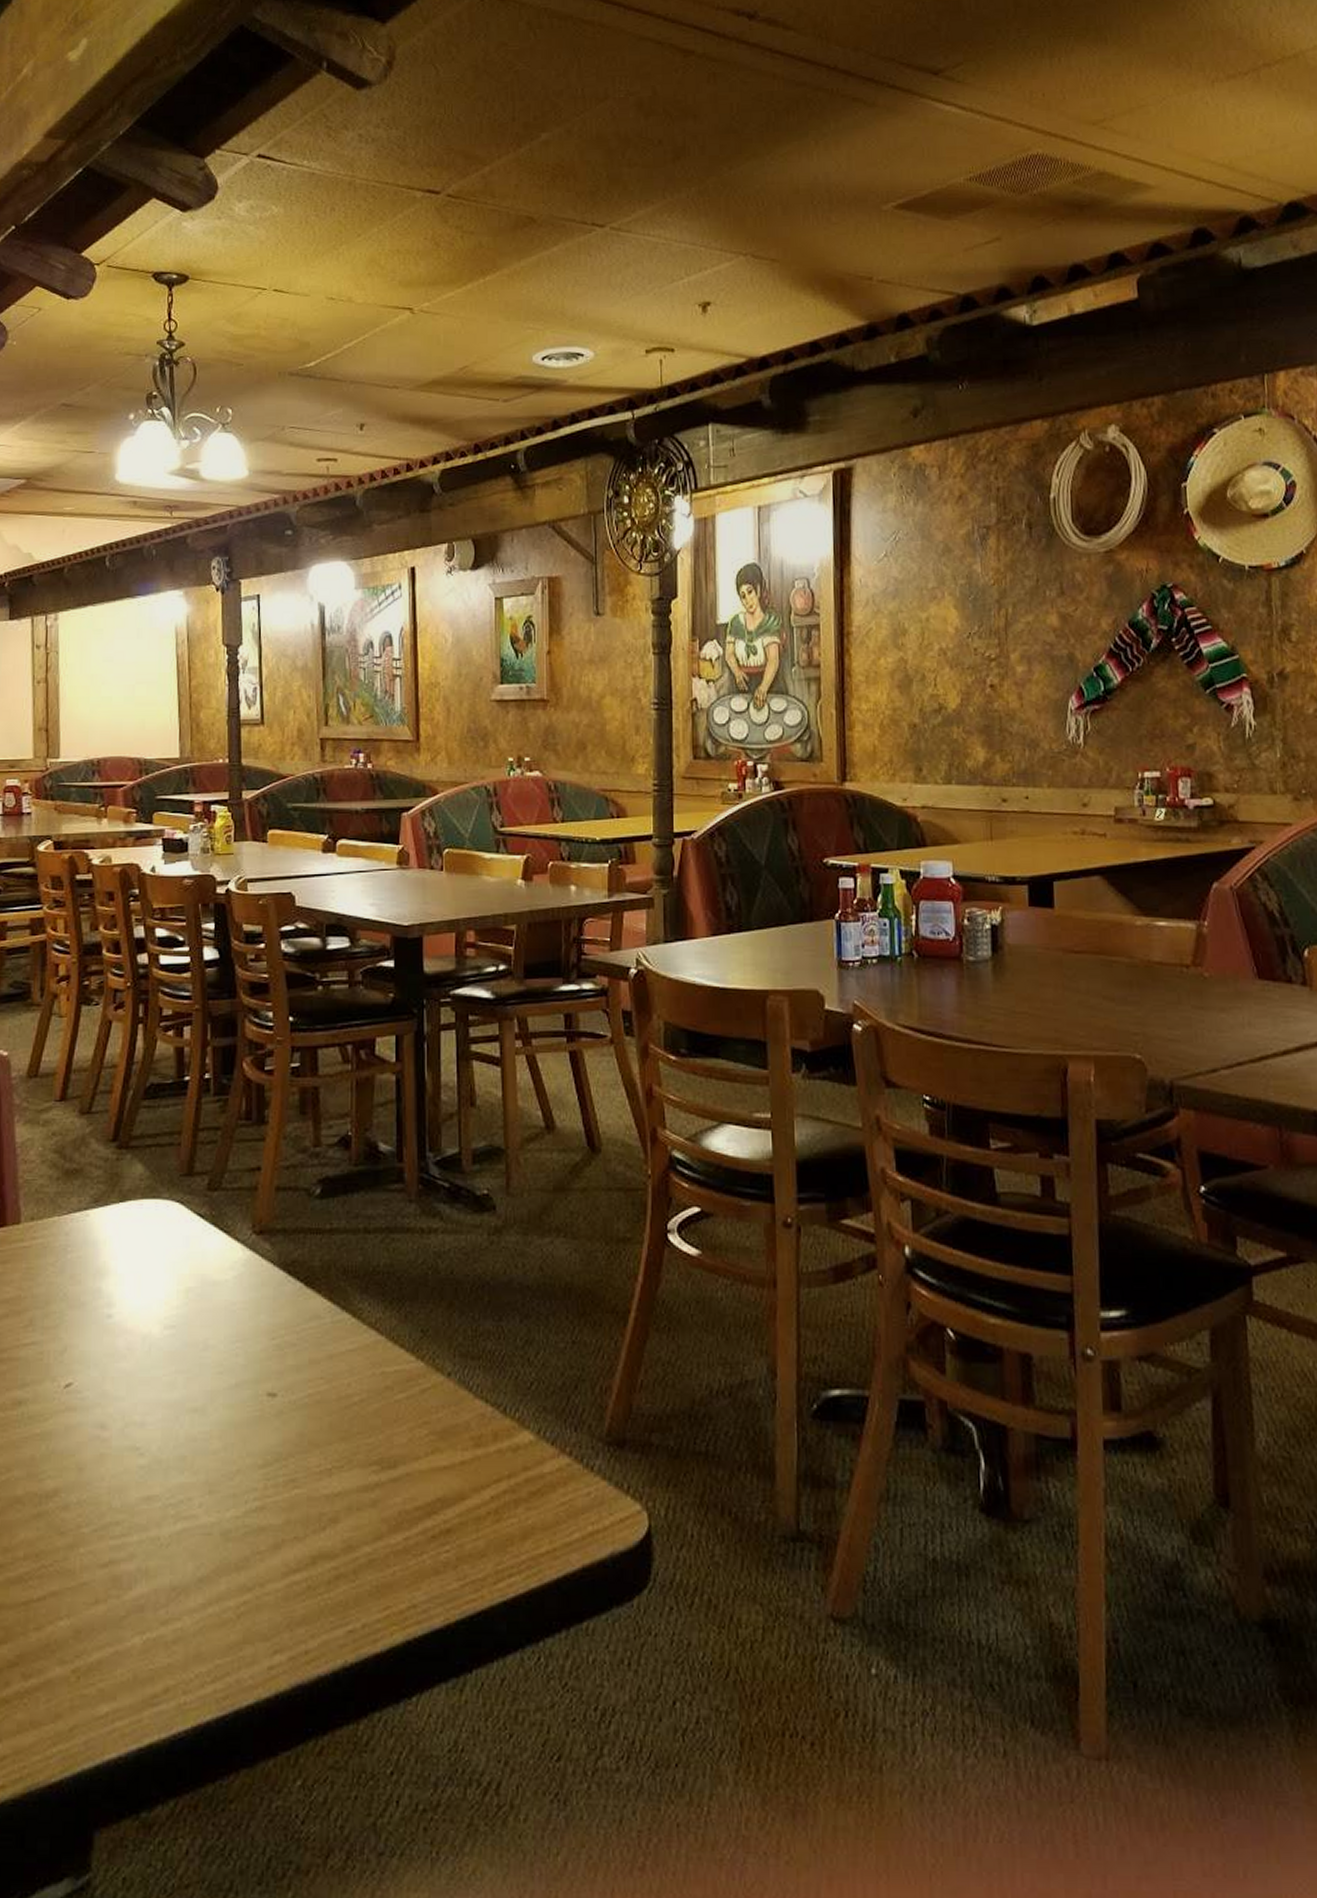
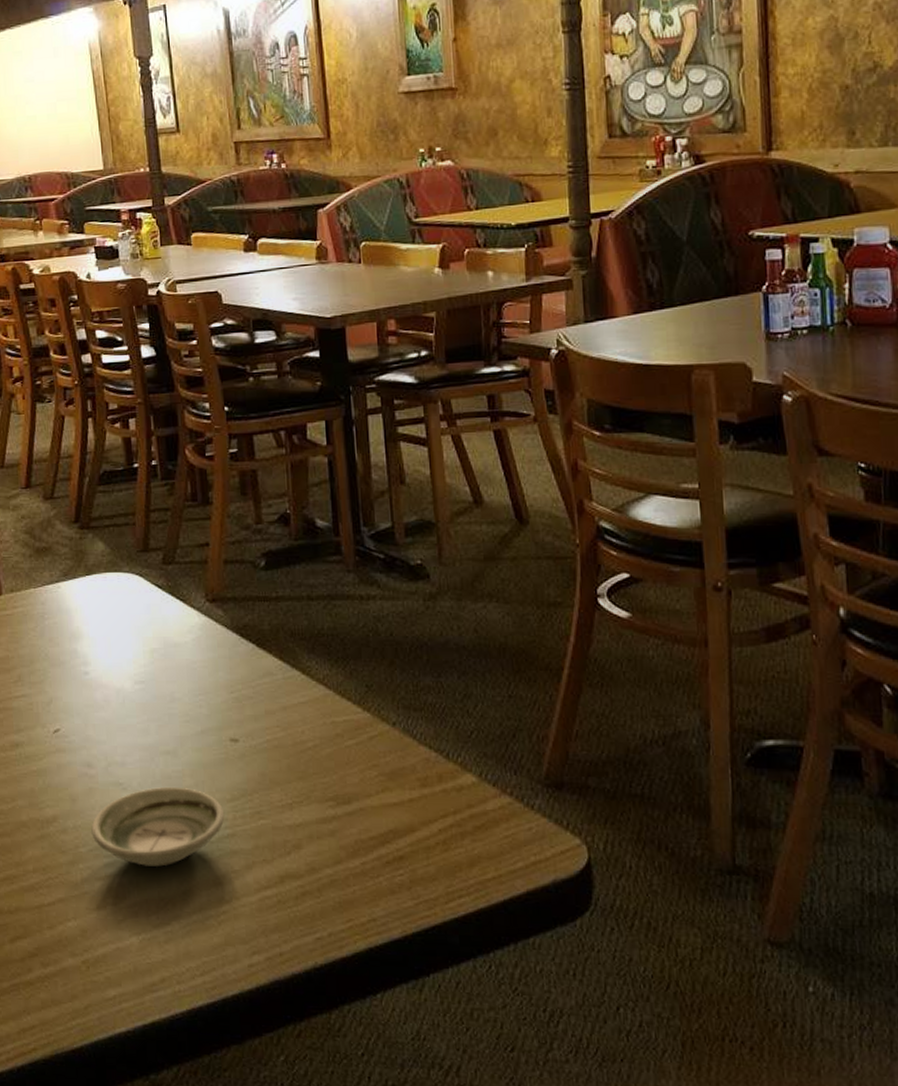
saucer: none [98,1451,255,1549] -> present [91,786,225,867]

